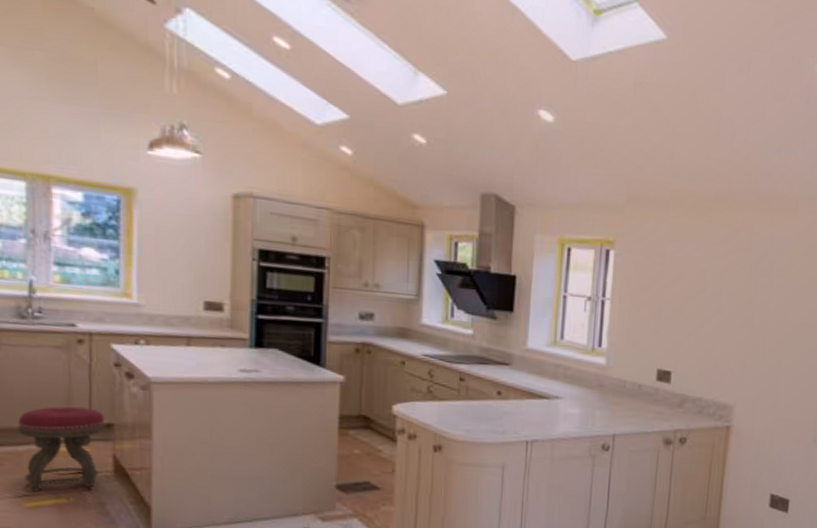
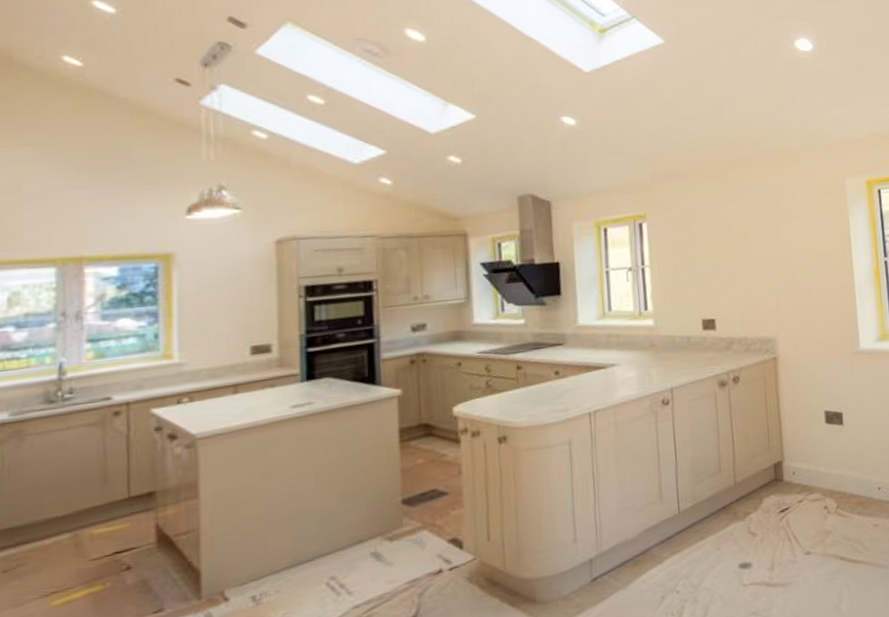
stool: present [18,406,105,492] -> none [45,480,146,586]

